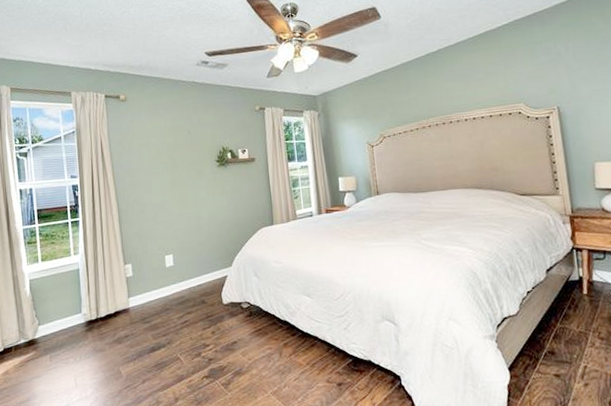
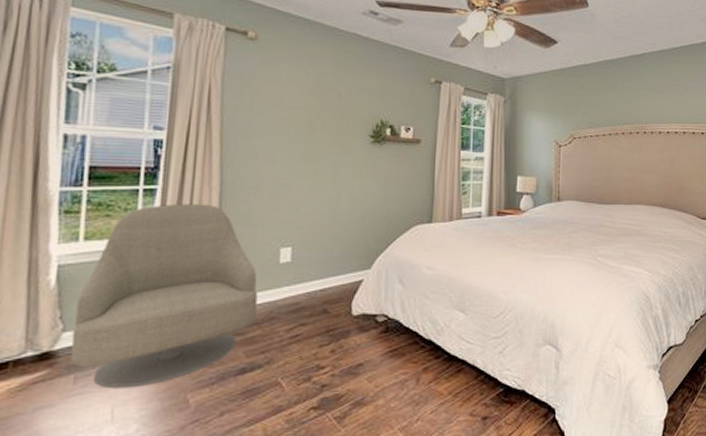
armchair: none [44,228,156,364] -> present [71,203,258,389]

